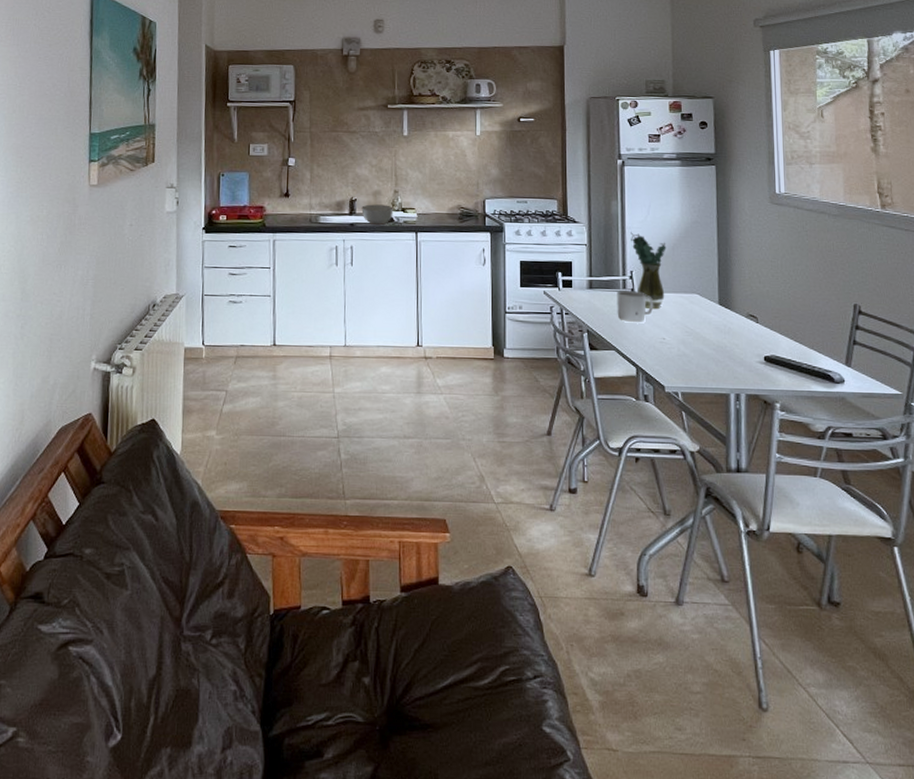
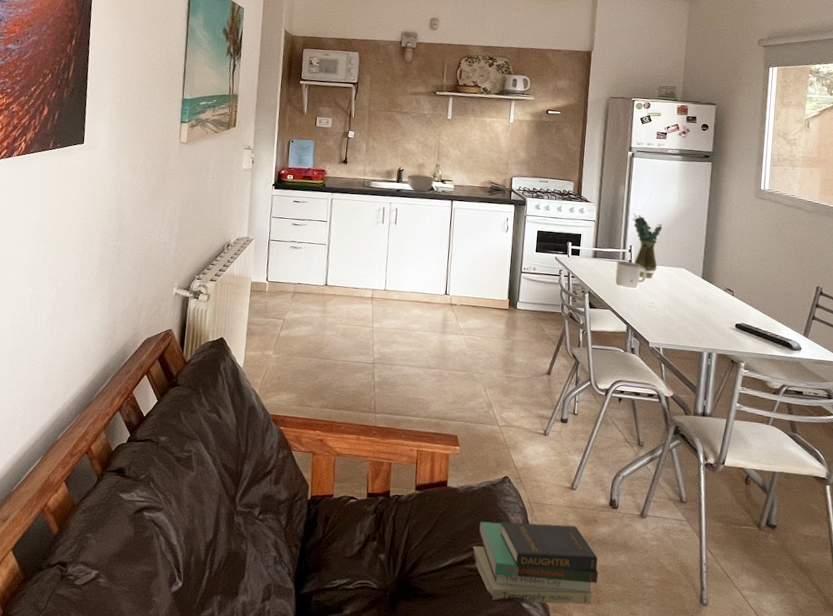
books: none [476,622,632,728] -> present [472,521,599,605]

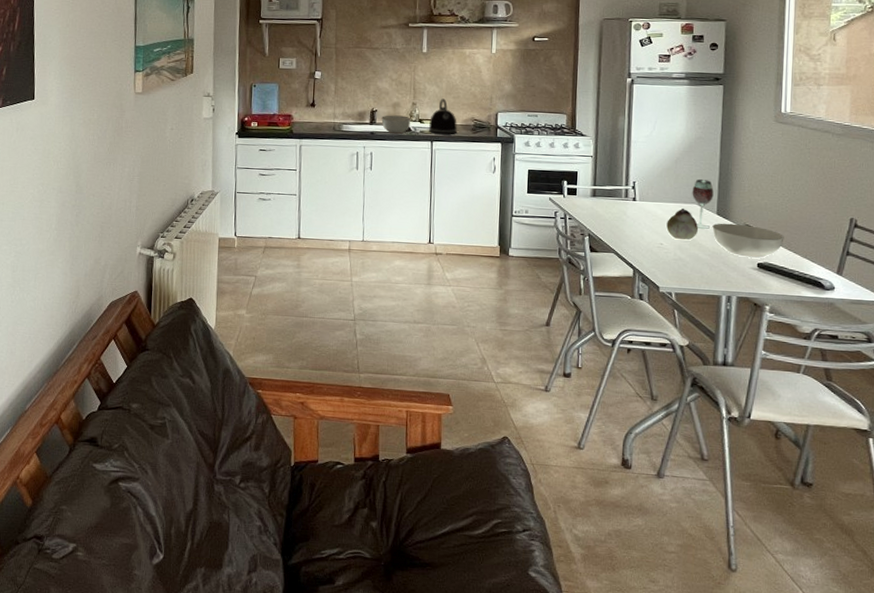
kettle: none [449,161,476,196] -> present [428,98,458,135]
books: present [472,521,599,605] -> none [471,485,612,572]
mug: present [615,261,647,289] -> none [618,199,654,229]
vase: present [633,213,663,279] -> none [635,146,670,218]
fruit: none [657,272,686,301] -> present [666,209,699,241]
wineglass: none [681,246,700,291] -> present [692,179,714,229]
bowl: none [697,286,760,319] -> present [712,223,784,258]

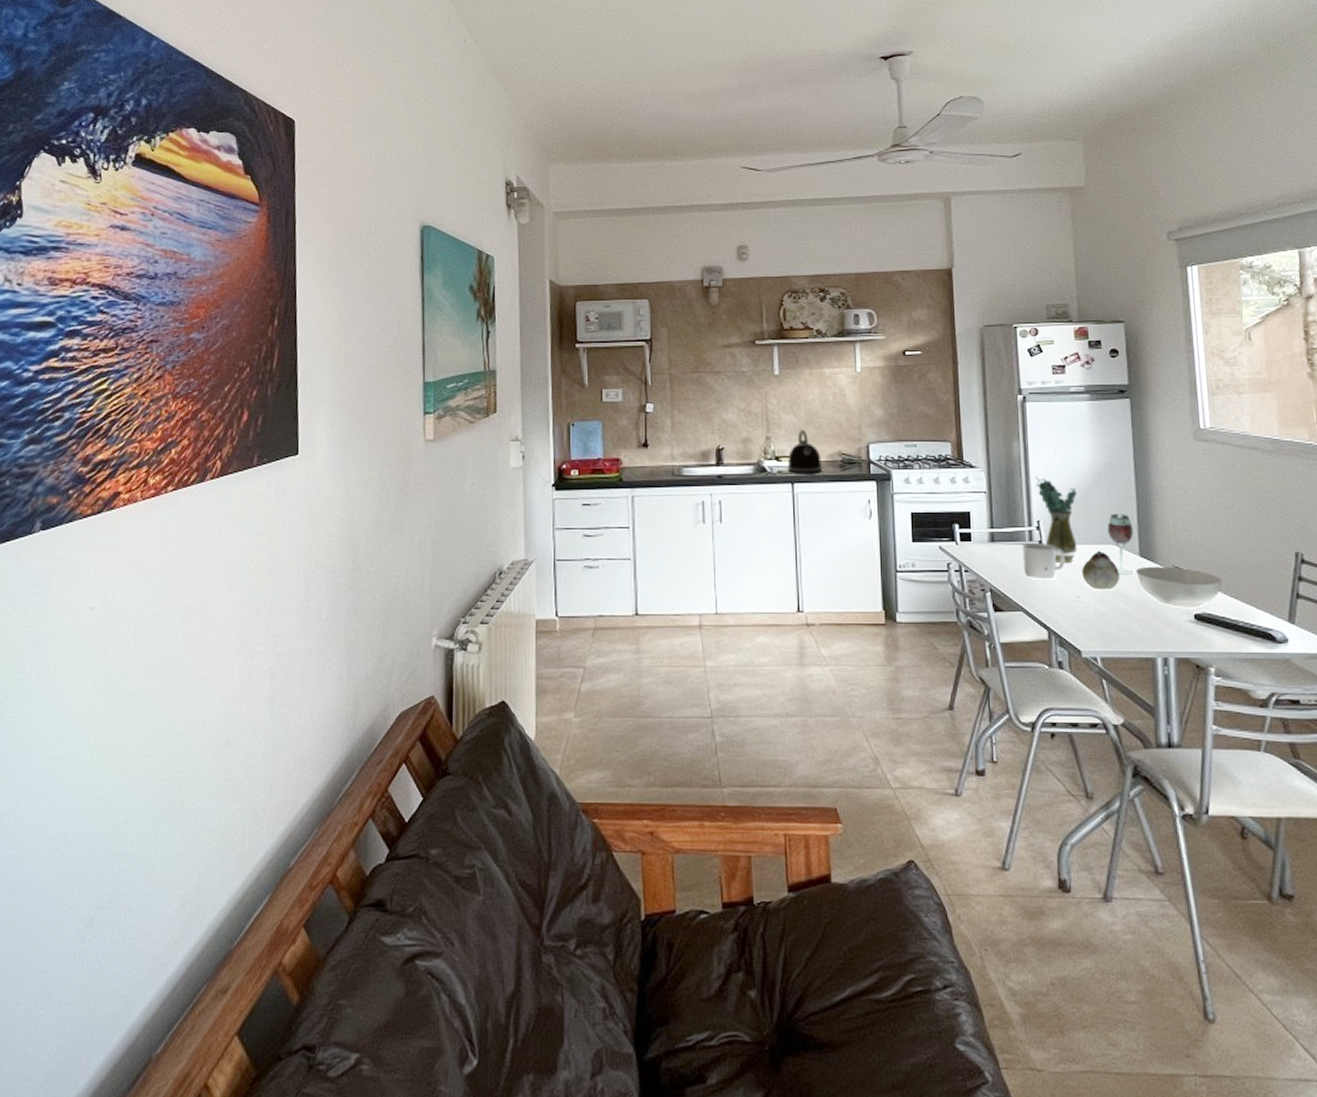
bowl: present [381,115,411,135] -> none [730,453,766,477]
mug: none [618,199,654,229] -> present [1022,543,1066,580]
vase: none [635,146,670,218] -> present [1036,476,1078,564]

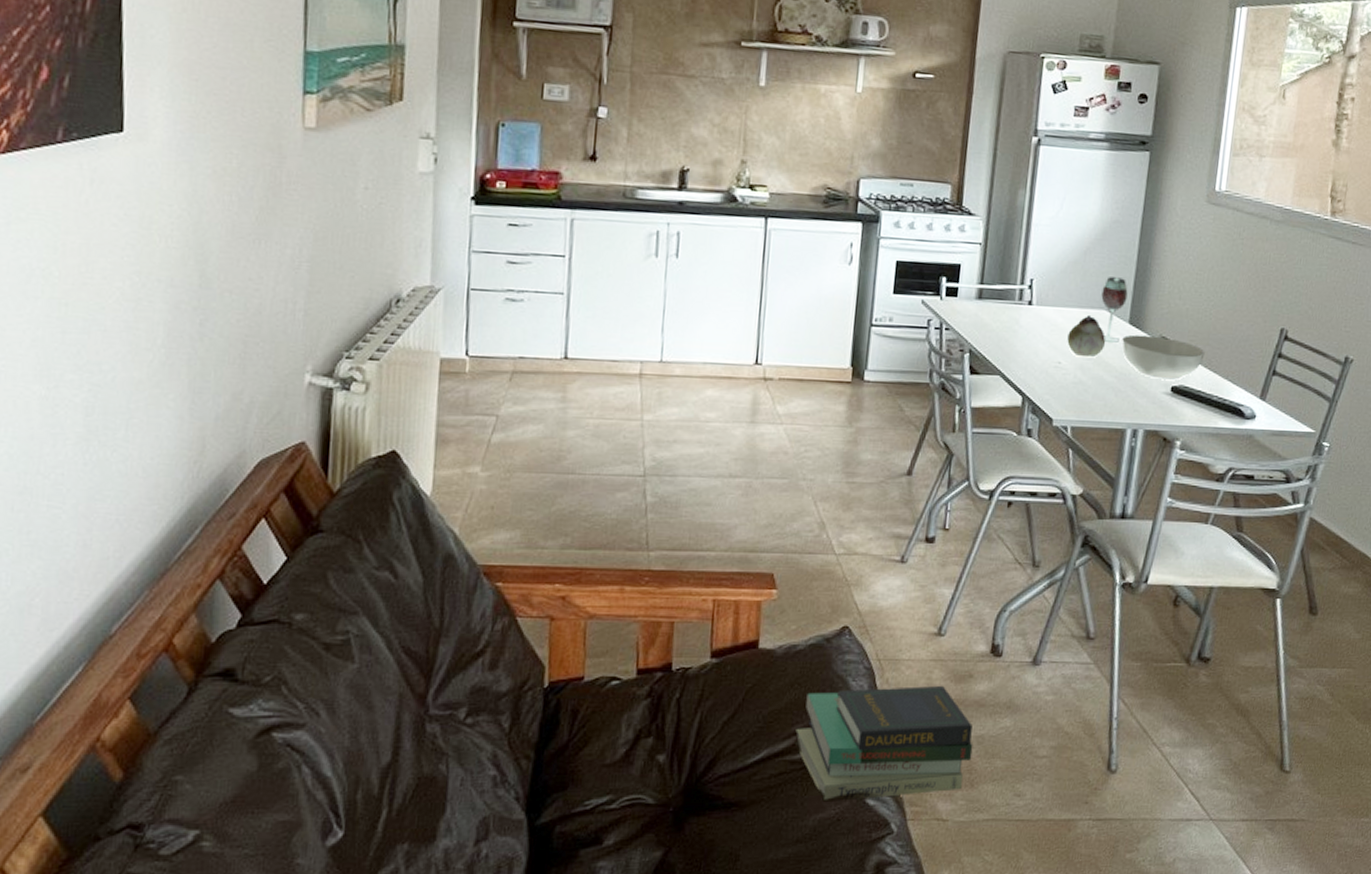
kettle: present [787,430,823,475] -> none [762,155,804,209]
books: none [876,923,1057,1047] -> present [794,686,973,803]
mug: present [1022,543,1066,580] -> none [1007,303,1054,343]
vase: present [1036,476,1078,564] -> none [1034,230,1078,328]

